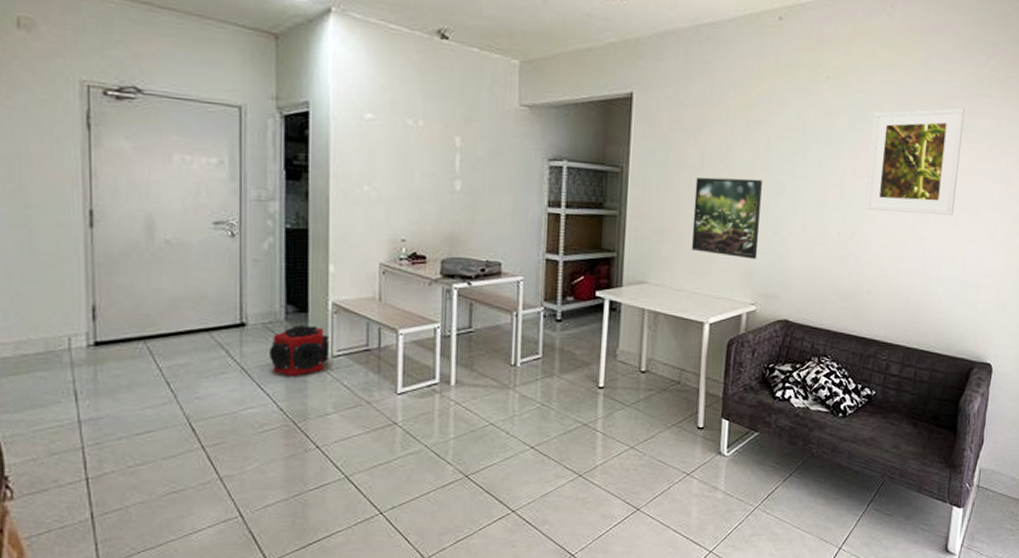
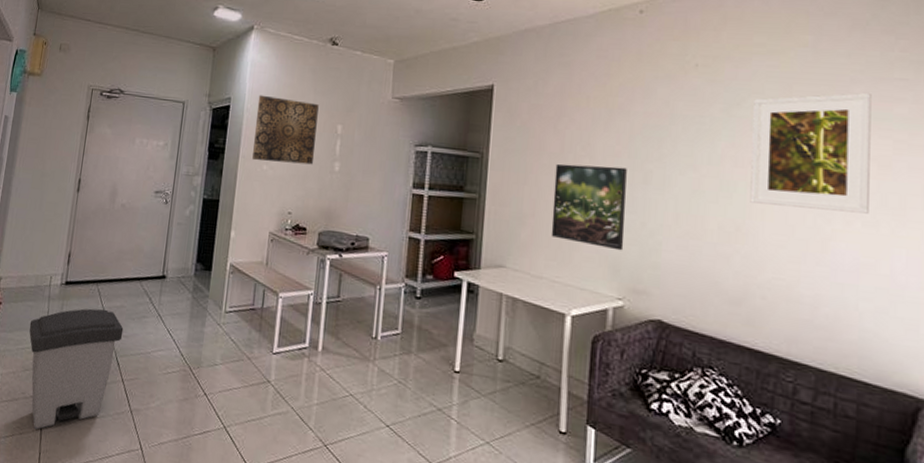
trash can: none [46,369,194,519] -> present [29,308,124,430]
speaker: present [270,325,329,376] -> none [179,281,225,326]
wall art: none [347,98,429,184] -> present [252,95,319,165]

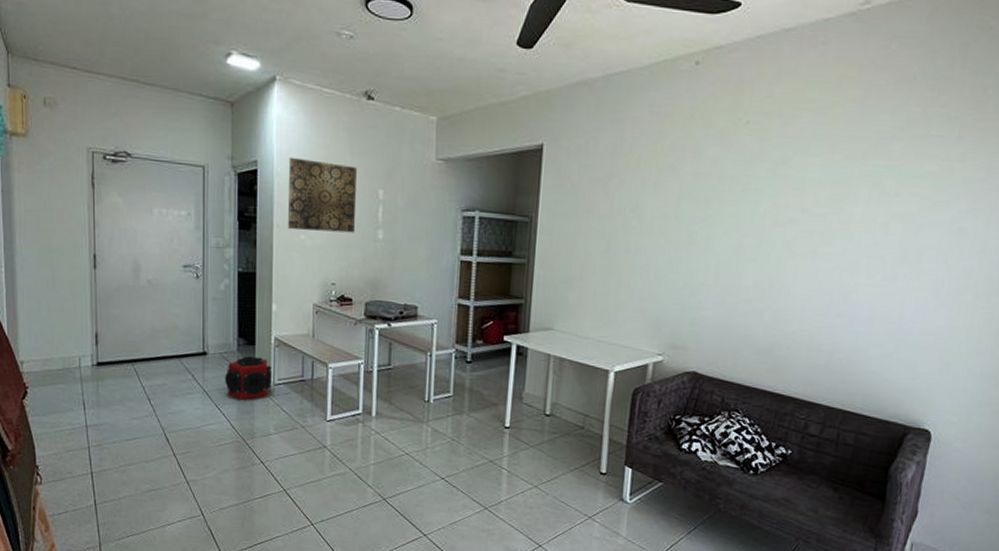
trash can: present [29,308,124,430] -> none [64,388,168,505]
speaker: none [179,281,225,326] -> present [225,356,272,400]
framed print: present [551,163,627,251] -> none [597,226,673,310]
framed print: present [750,92,872,214] -> none [785,149,908,268]

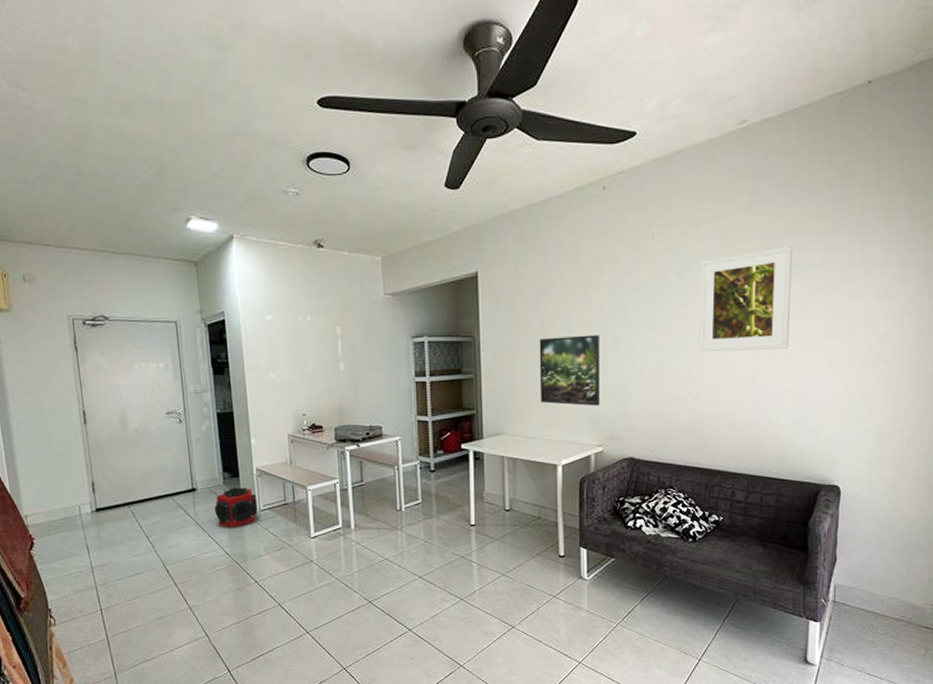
wall art: present [287,157,357,233] -> none [252,305,319,371]
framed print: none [597,226,673,310] -> present [539,335,601,406]
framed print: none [785,149,908,268] -> present [699,245,793,352]

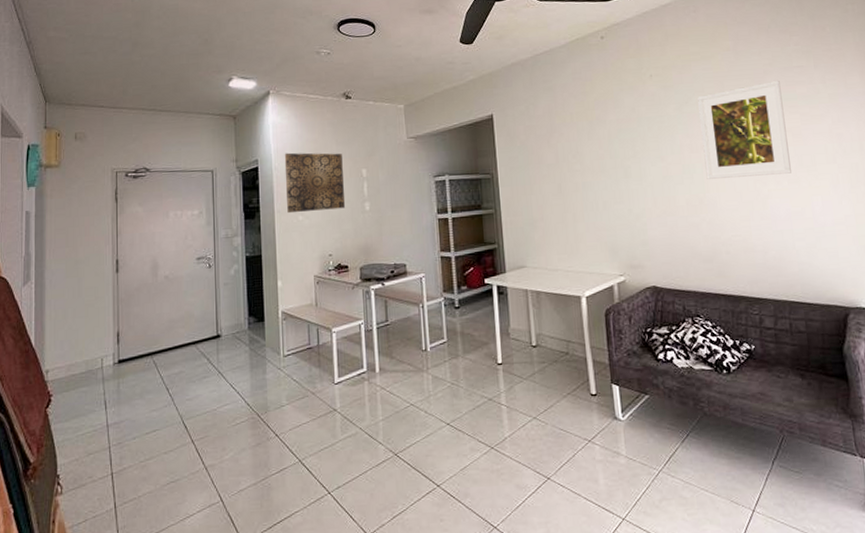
speaker: present [214,487,258,527] -> none [238,332,281,375]
wall art: none [252,305,319,371] -> present [284,152,346,214]
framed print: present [539,335,601,406] -> none [554,167,618,236]

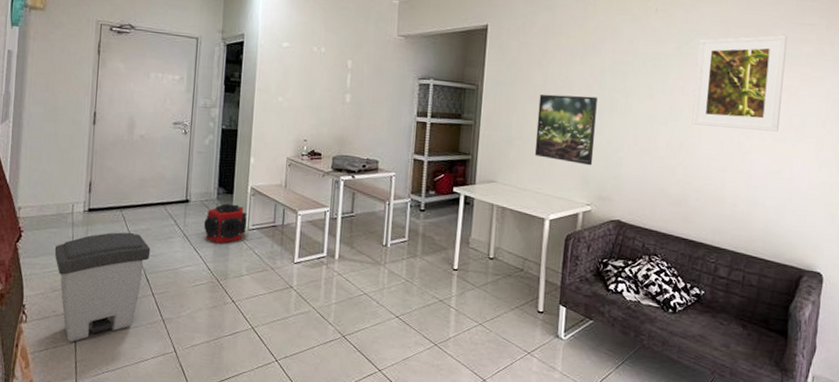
trash can: none [86,378,186,509] -> present [54,232,151,342]
speaker: none [238,332,281,375] -> present [204,203,247,243]
wall art: present [284,152,346,214] -> none [268,31,330,97]
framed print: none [554,167,618,236] -> present [534,94,598,166]

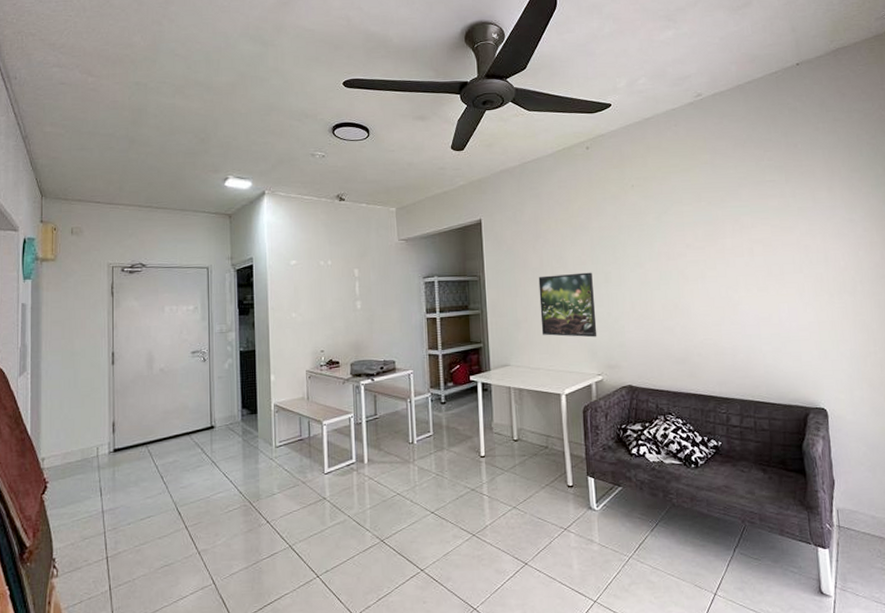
trash can: present [54,232,151,342] -> none [82,467,180,591]
speaker: present [204,203,247,243] -> none [231,424,273,465]
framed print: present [692,34,787,132] -> none [676,193,761,286]

